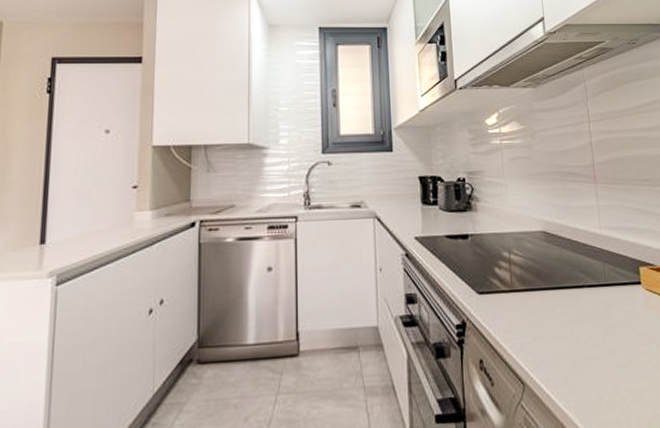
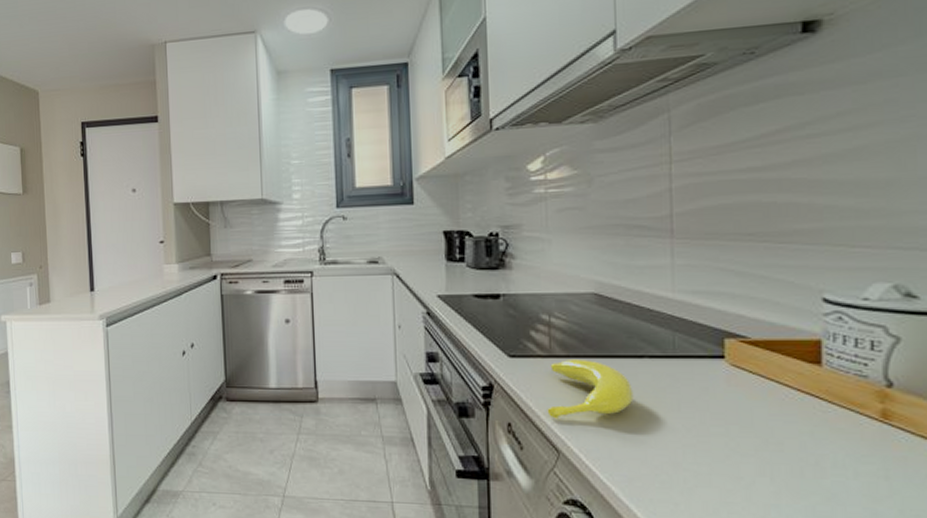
banana: none [512,292,579,351] -> present [547,360,634,419]

